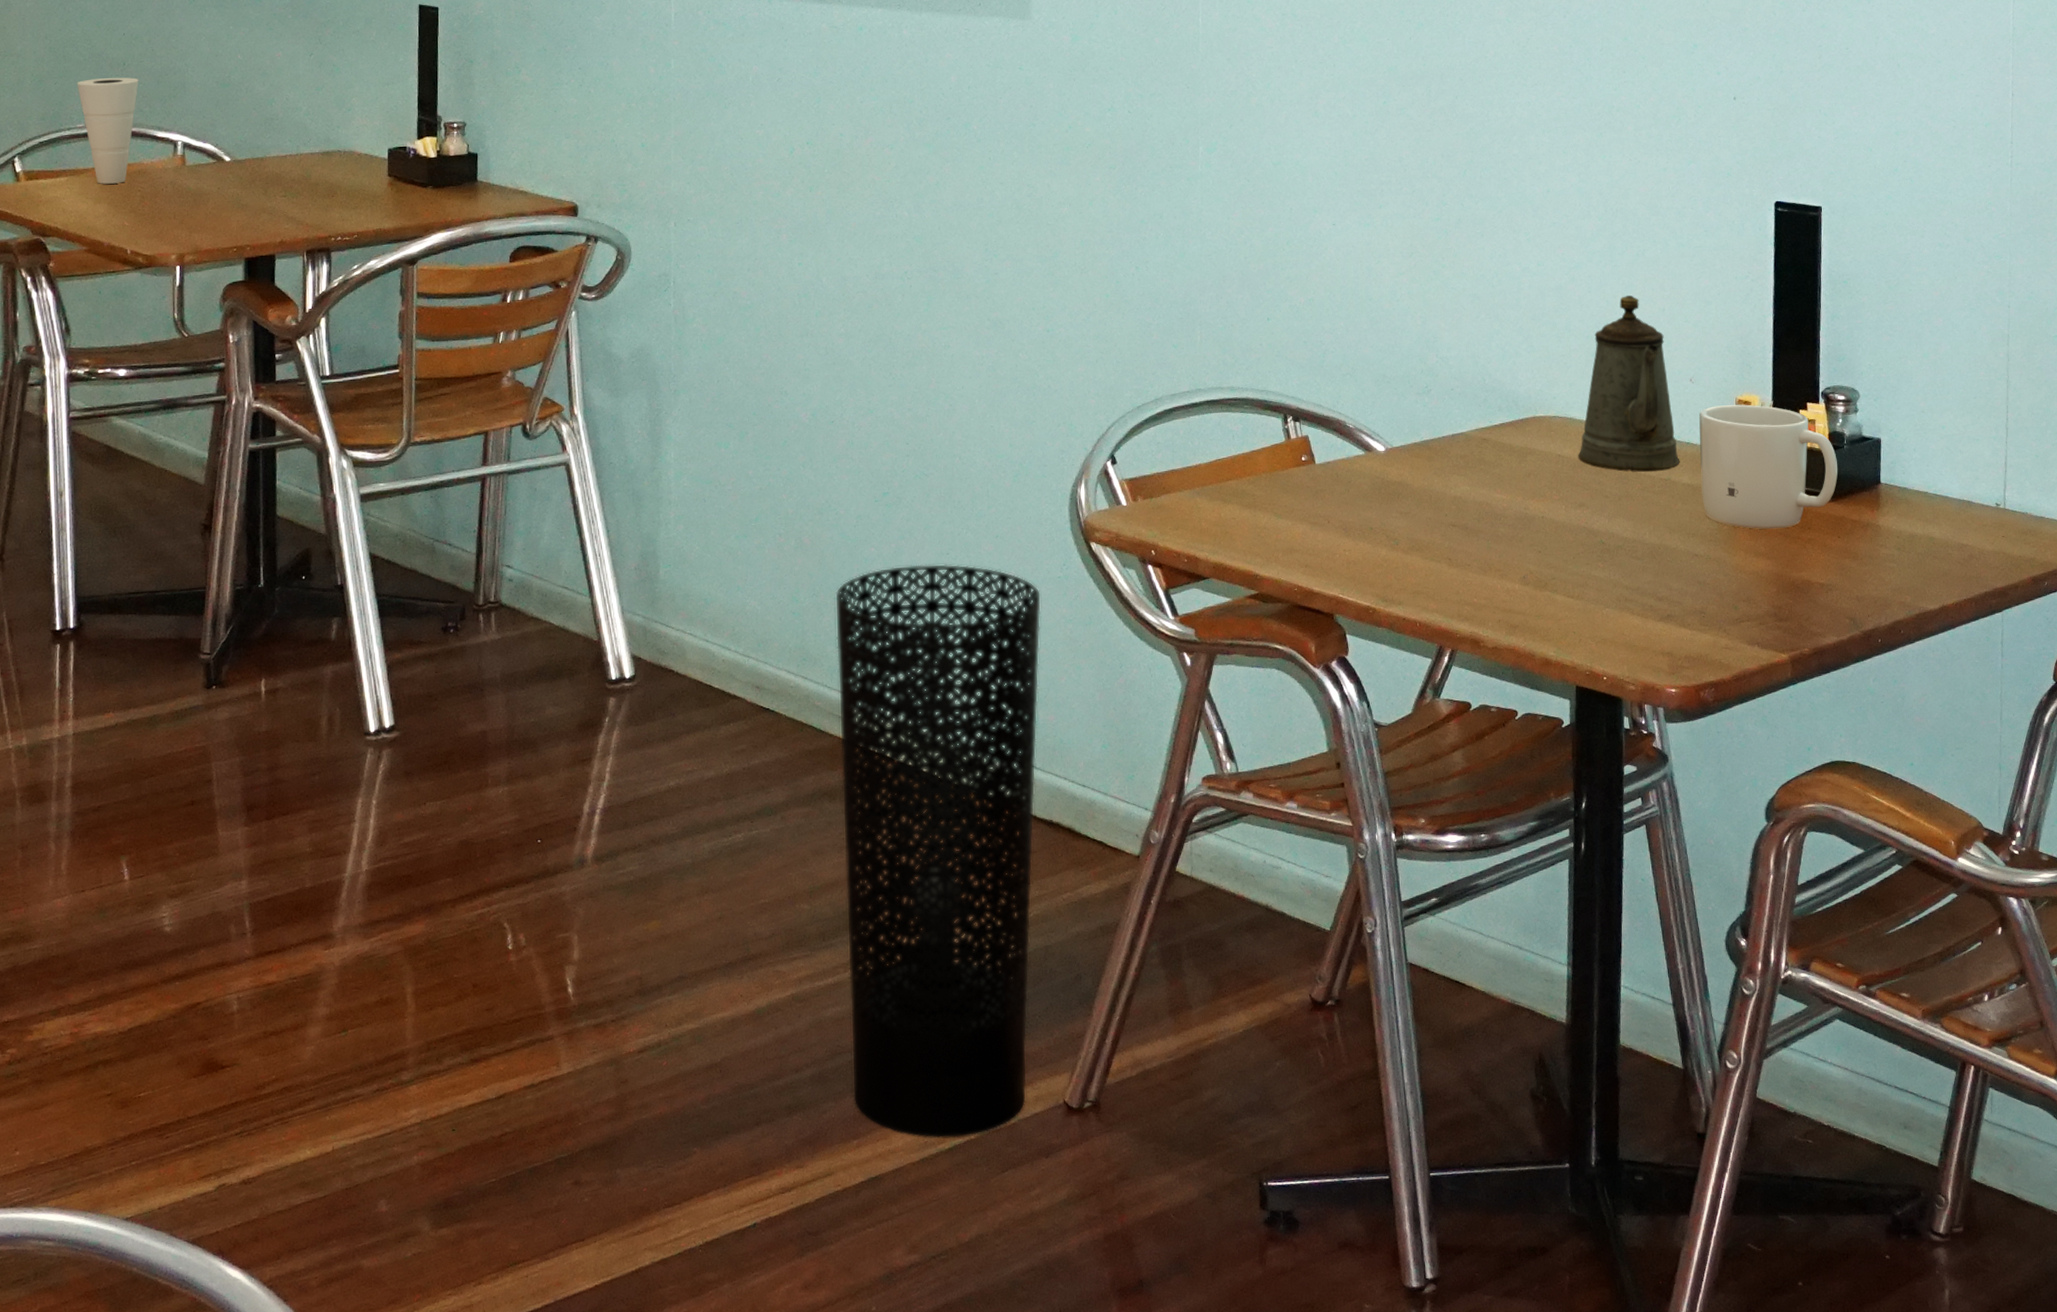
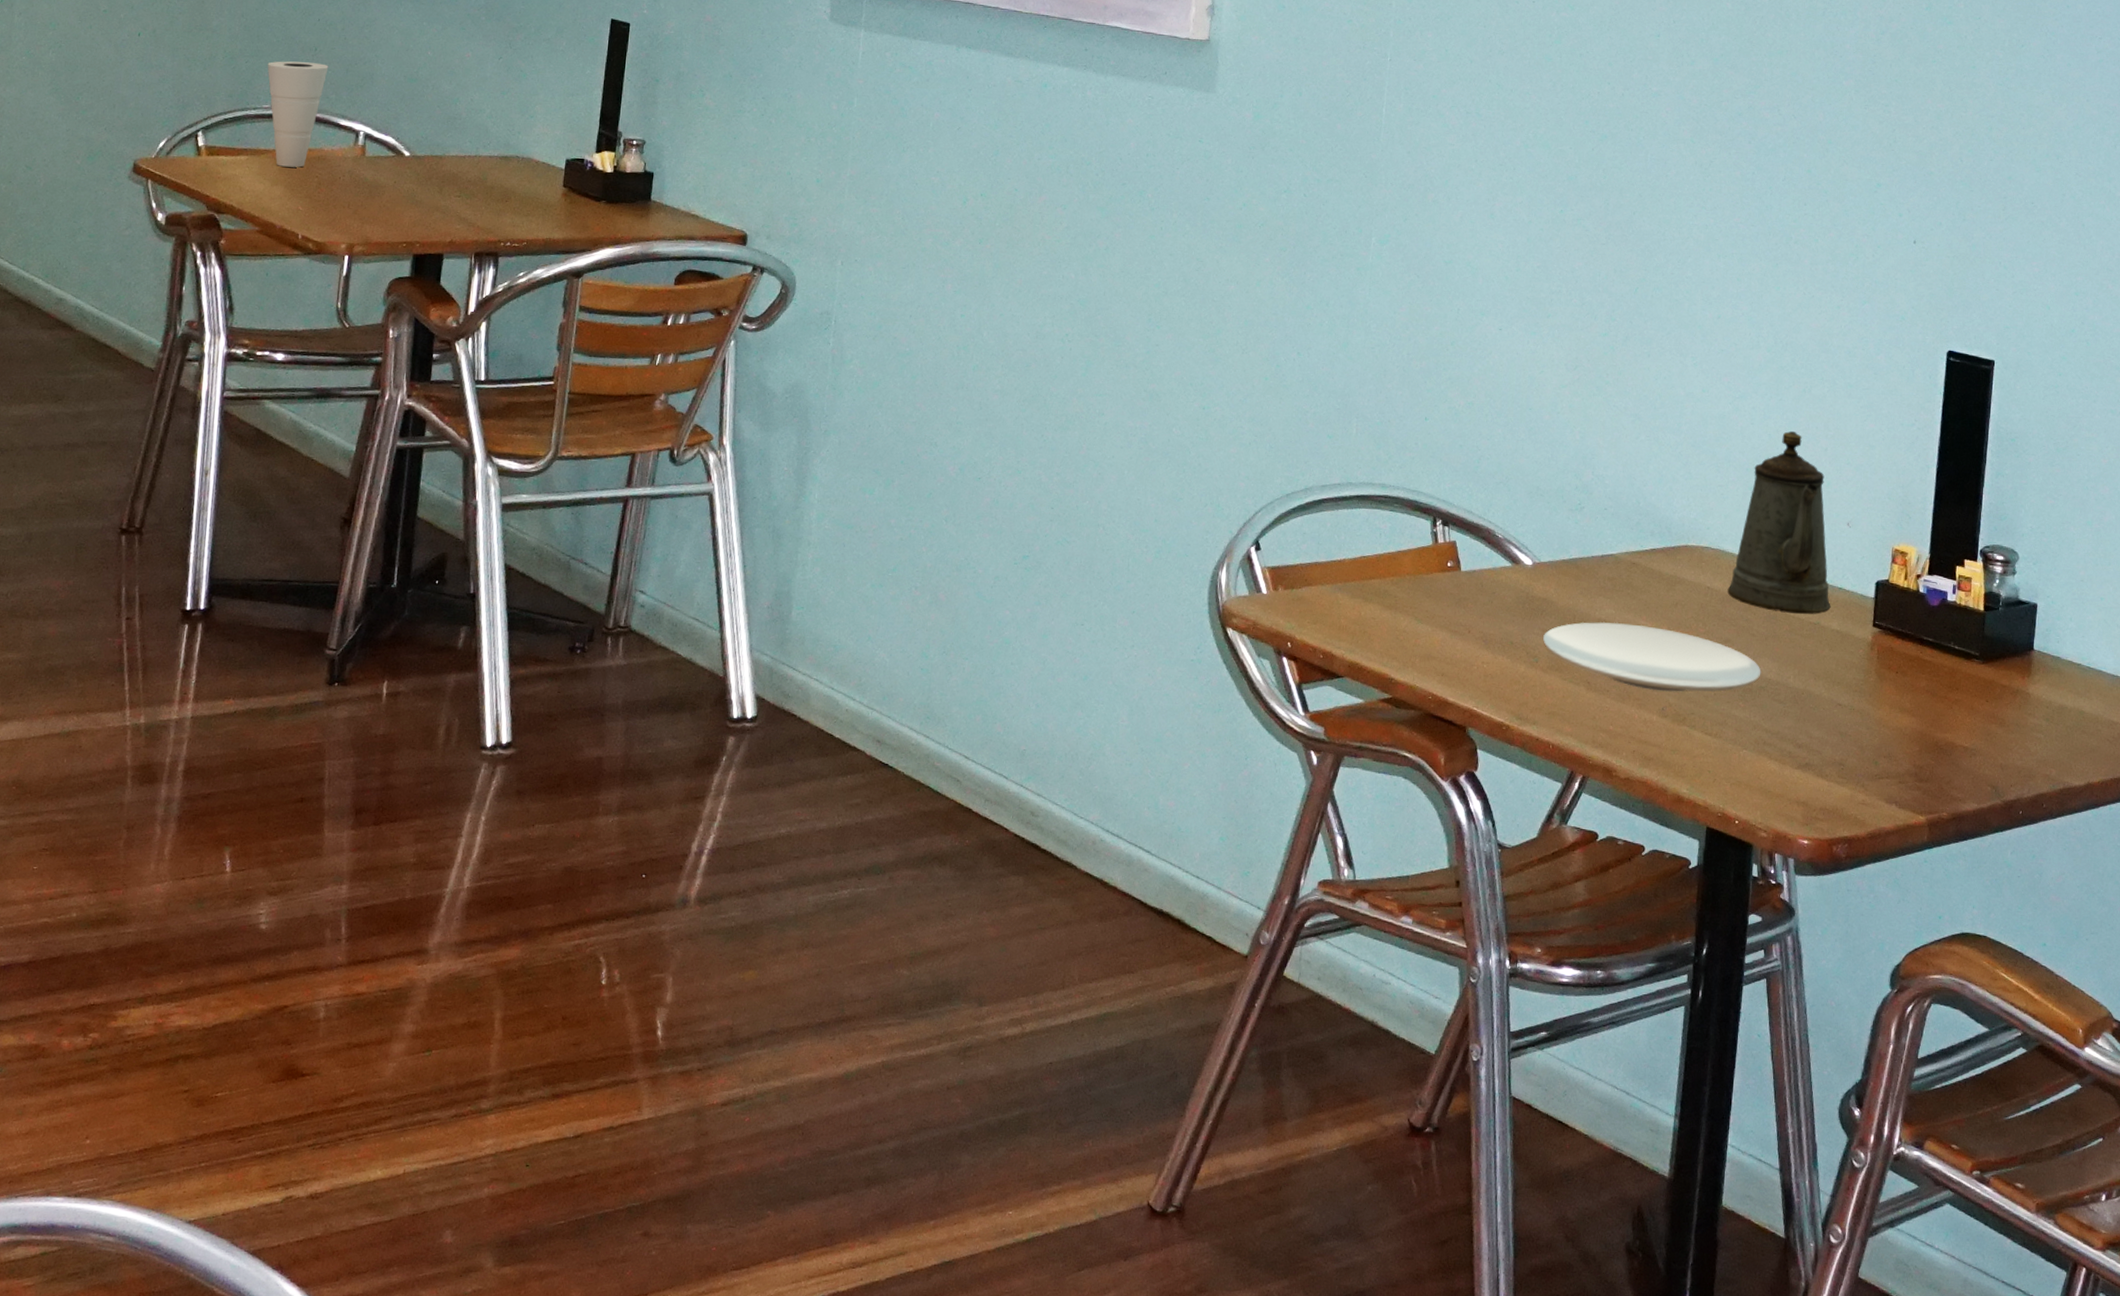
umbrella stand: present [835,563,1042,1138] -> none [934,632,1173,1229]
plate: none [1402,498,1617,560] -> present [1543,622,1761,692]
mug: present [1699,404,1838,530] -> none [1849,553,1991,687]

